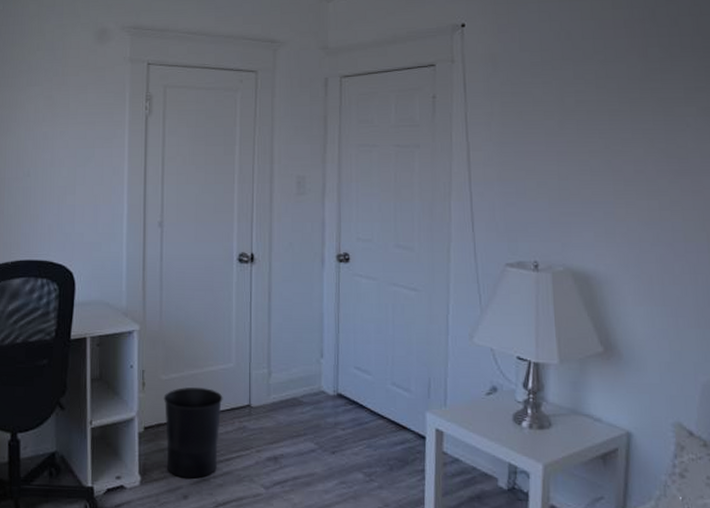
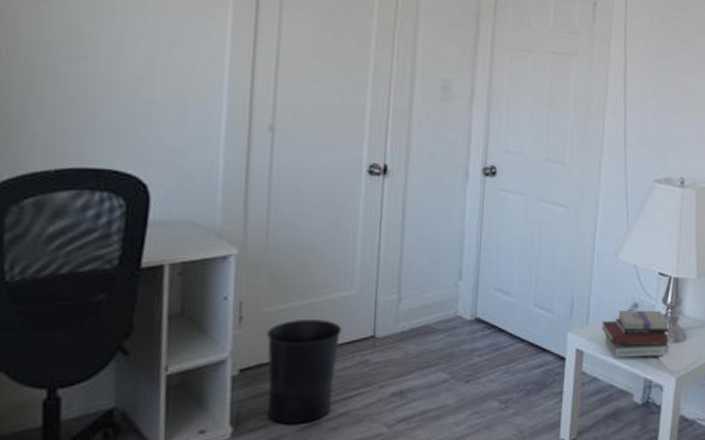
books: none [459,393,535,444] -> present [600,310,670,358]

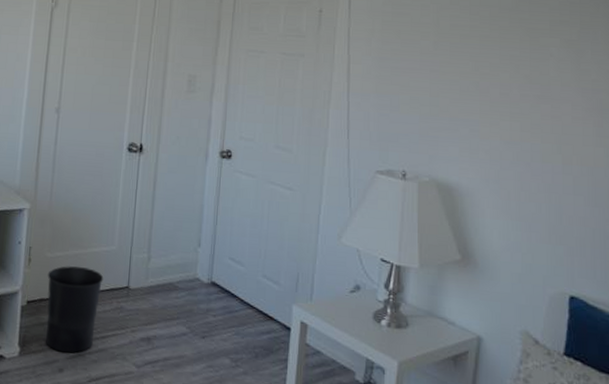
books: present [600,310,670,358] -> none [324,290,392,342]

